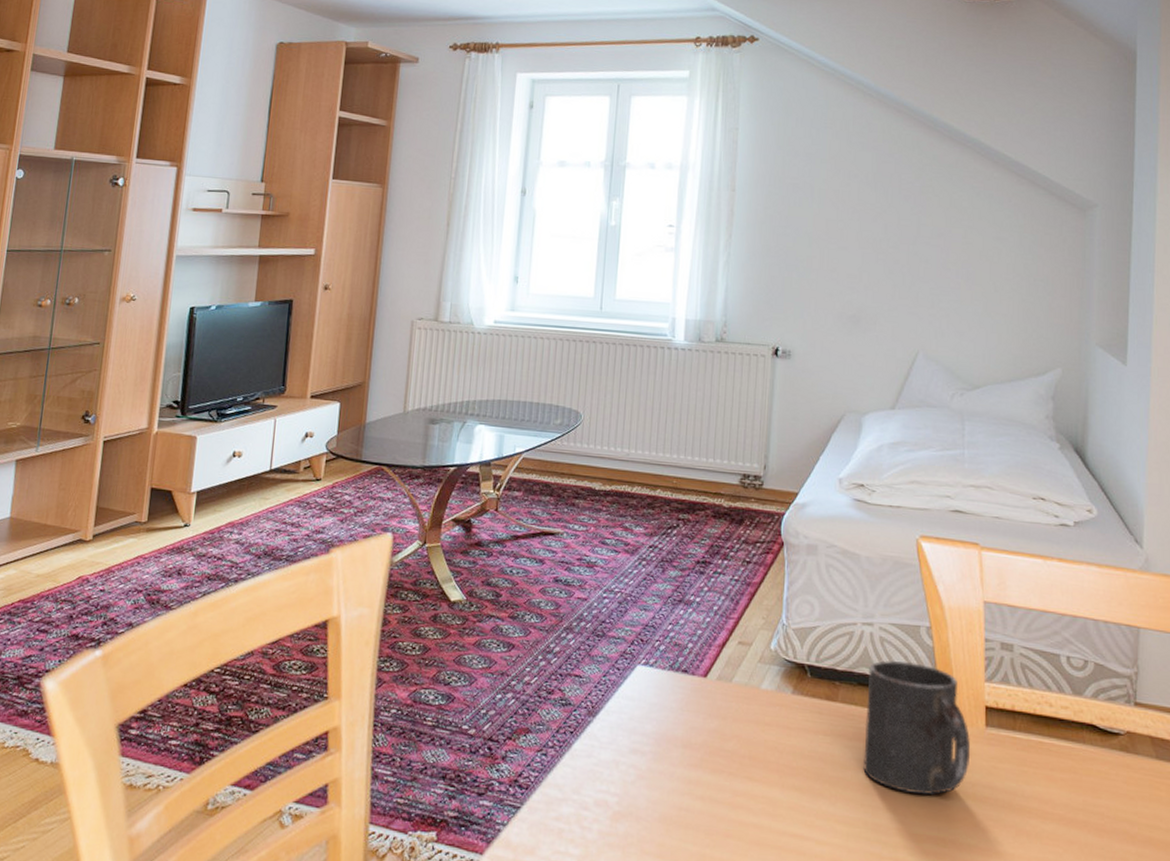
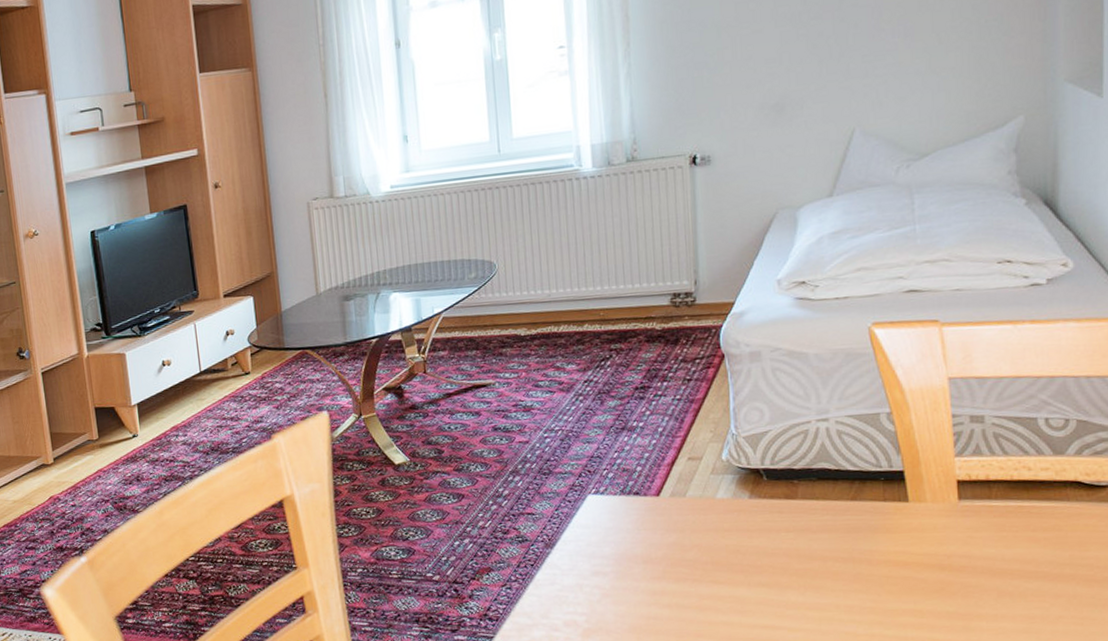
mug: present [863,659,971,796] -> none [827,449,944,573]

